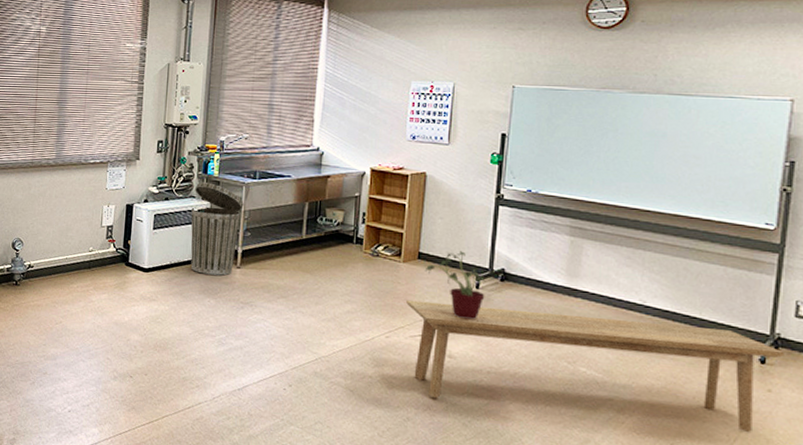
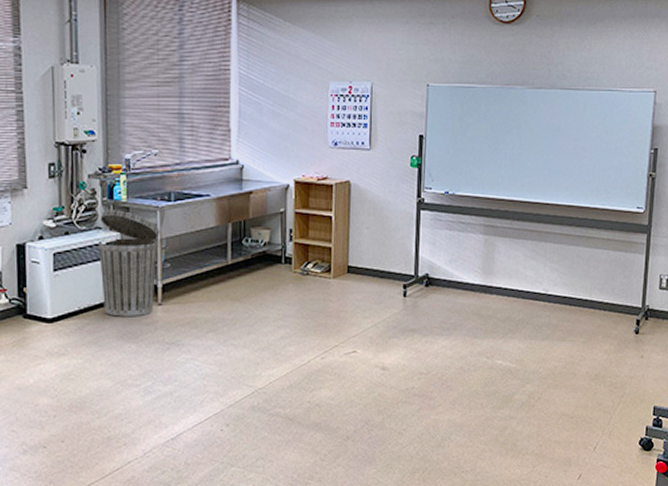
bench: present [406,300,784,433] -> none [339,308,652,412]
potted plant: present [424,251,486,320] -> none [354,260,412,329]

